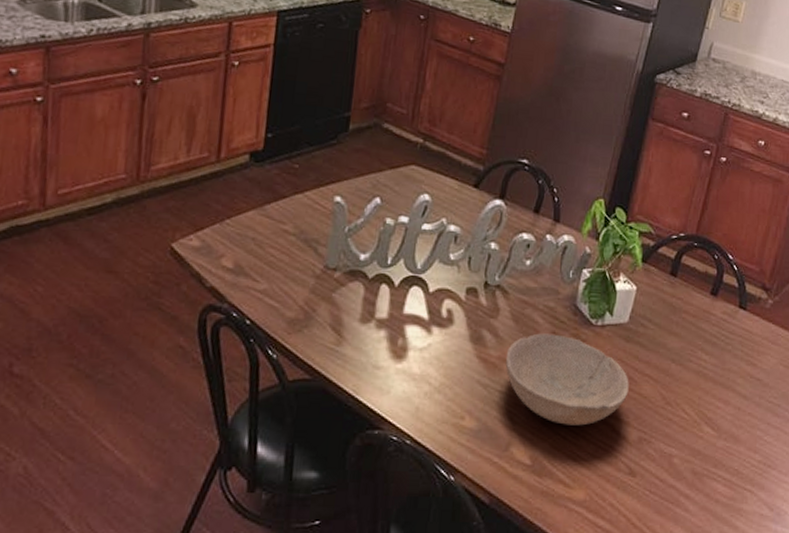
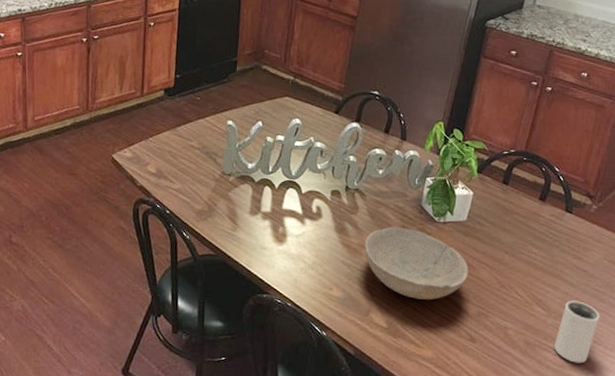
mug: none [725,416,775,494] -> present [554,300,600,364]

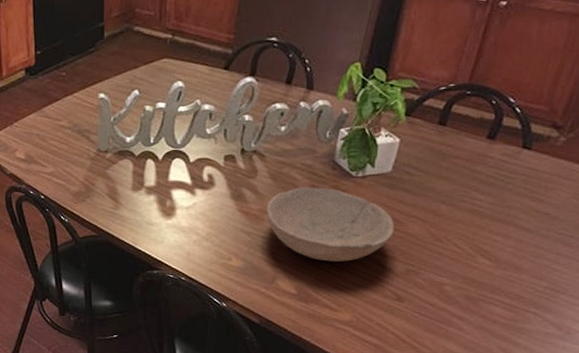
mug: present [554,300,600,364] -> none [503,248,565,315]

